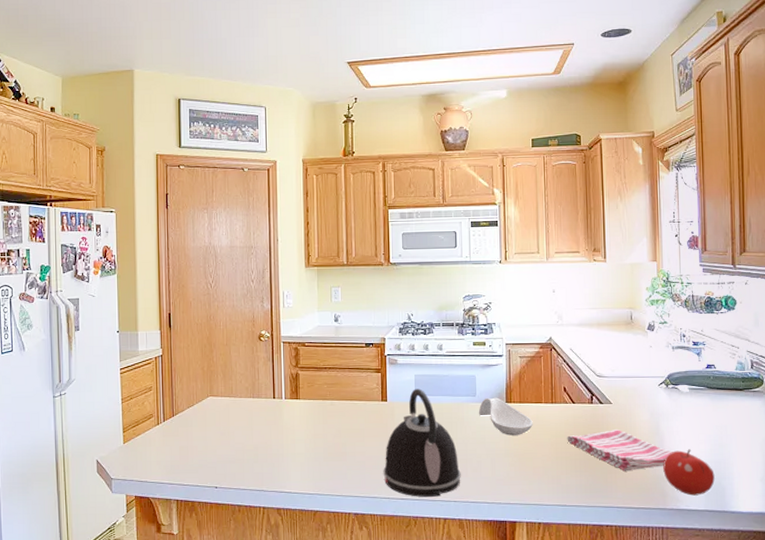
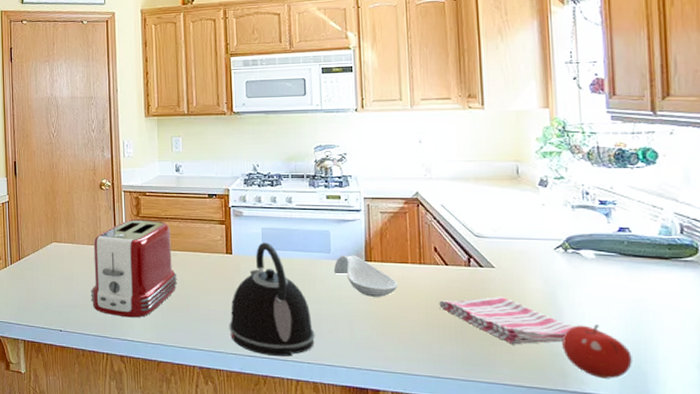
toaster: none [248,370,334,470] -> present [90,219,177,318]

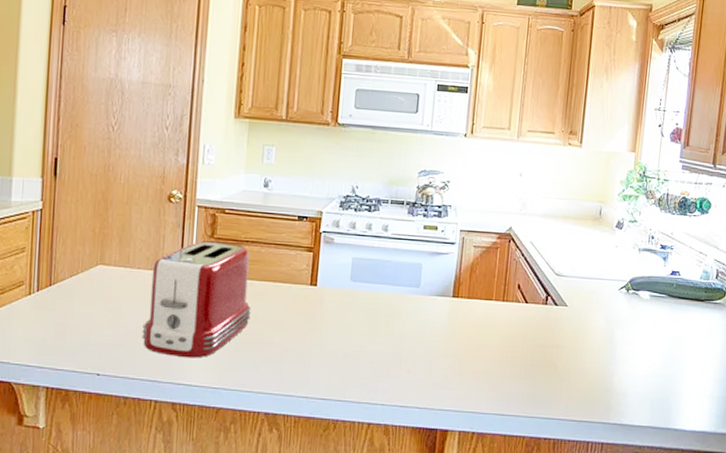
kettle: present [229,242,315,357] -> none [303,274,393,398]
spoon rest: present [333,255,398,297] -> none [420,290,480,335]
dish towel: present [439,297,575,345] -> none [514,335,624,381]
fruit: present [562,324,632,379] -> none [611,361,663,411]

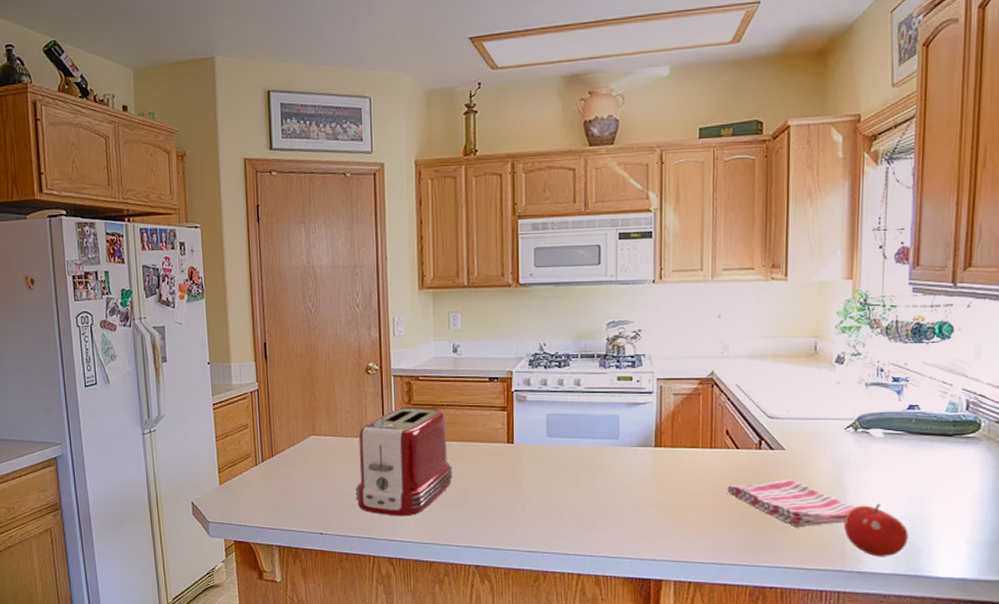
dish towel: none [514,335,624,381] -> present [727,480,858,528]
fruit: none [611,361,663,411] -> present [844,504,908,557]

